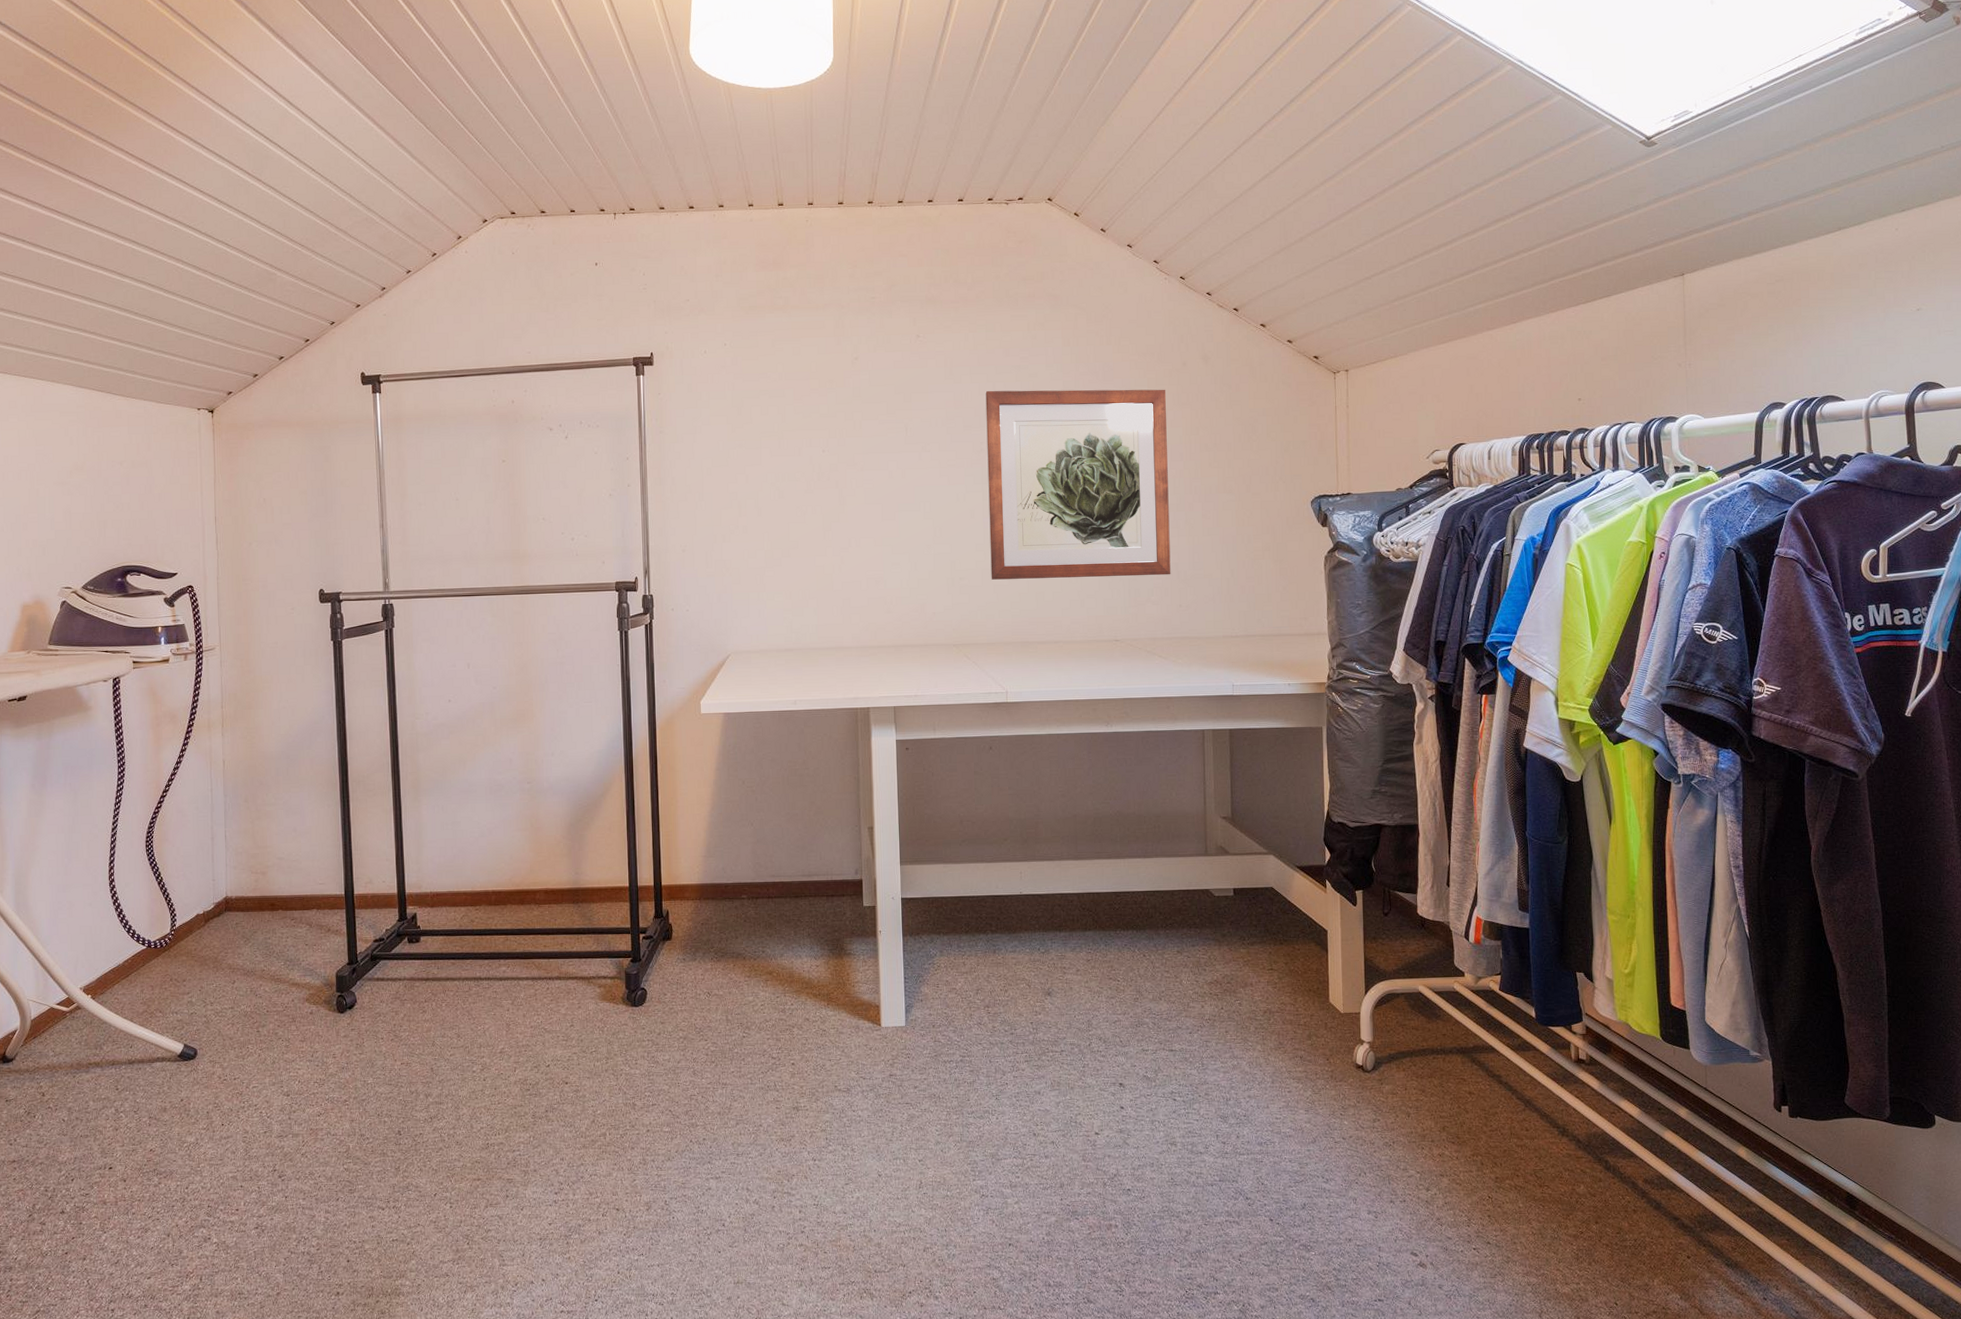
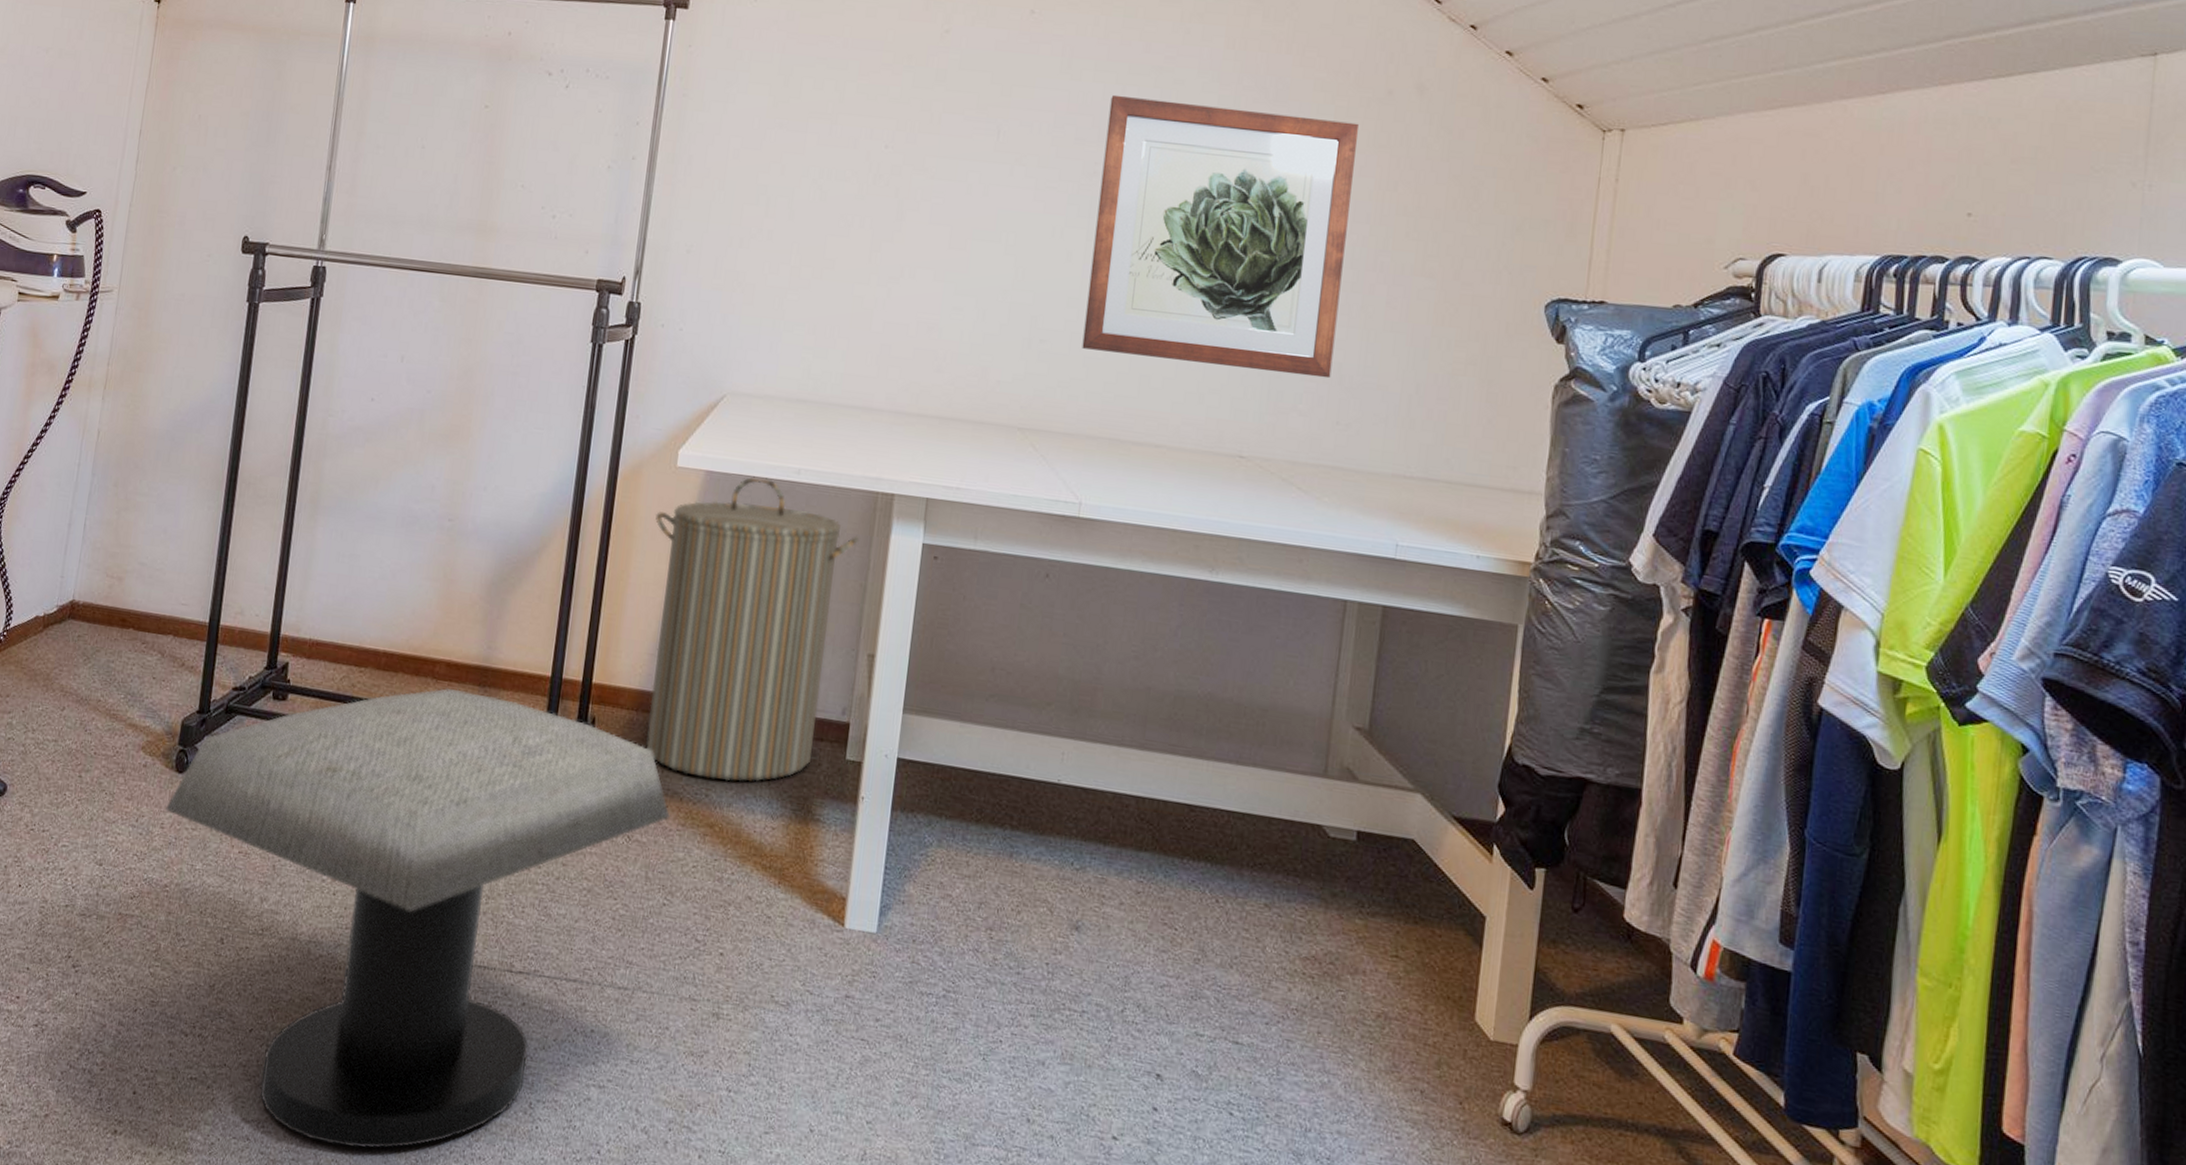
stool: none [334,909,738,1265] -> present [164,687,670,1149]
laundry hamper: none [691,711,849,939] -> present [646,476,860,782]

